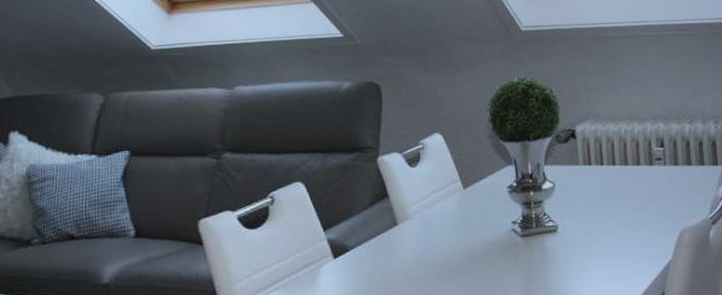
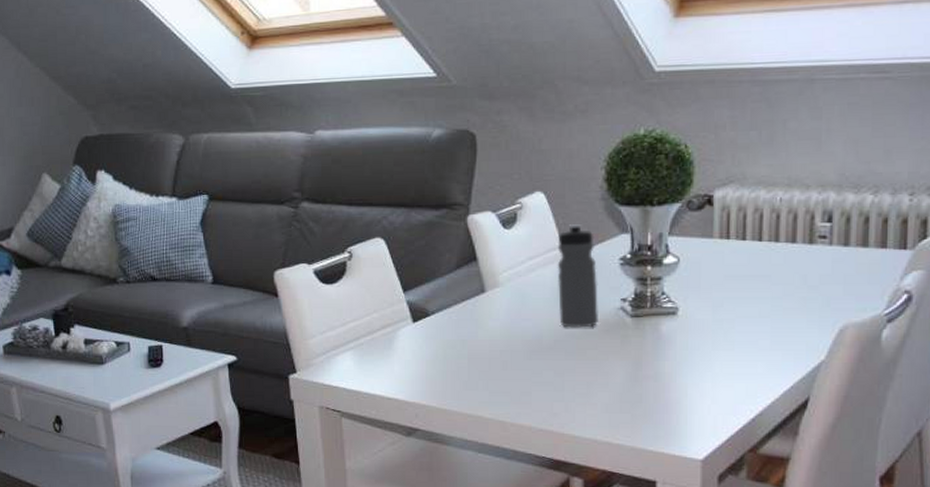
water bottle: none [455,159,495,251] -> present [557,223,598,328]

